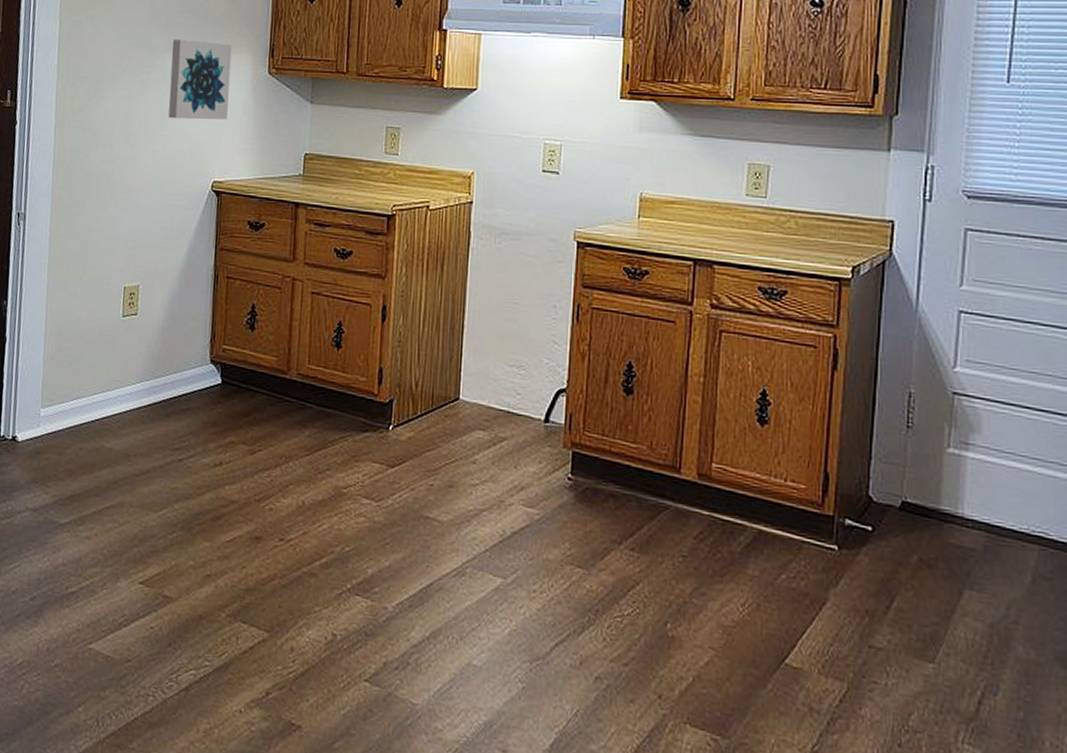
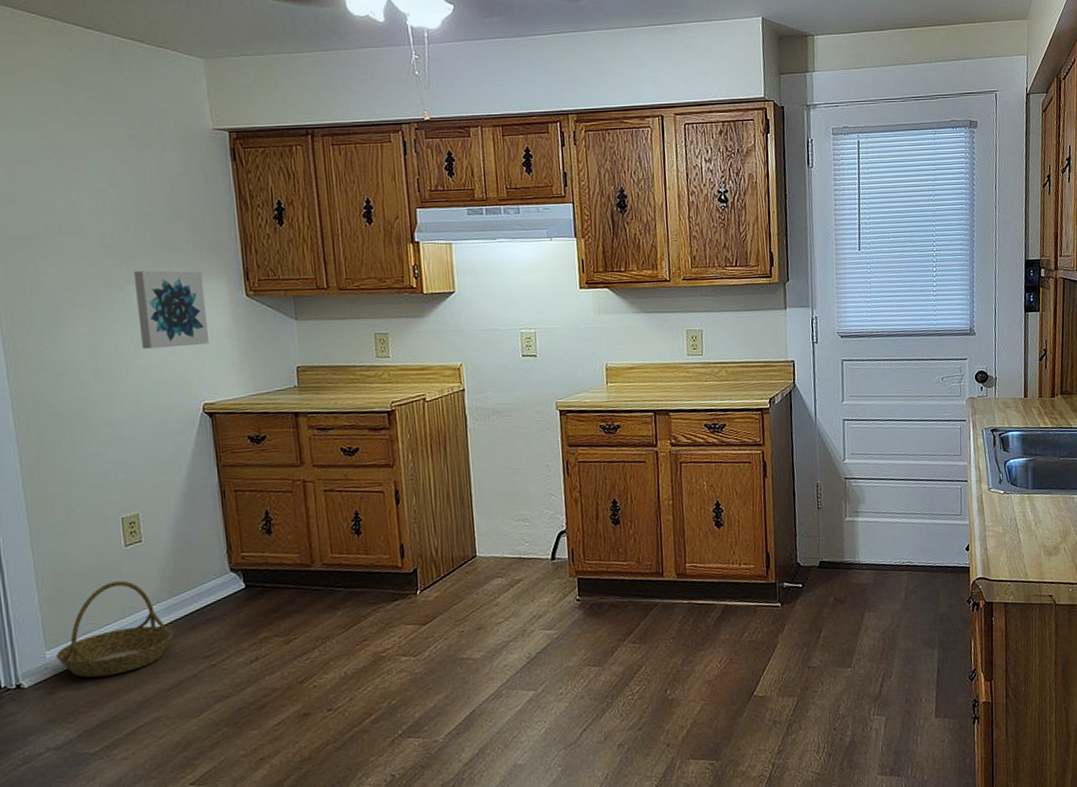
basket: none [49,350,150,448] -> present [57,580,174,678]

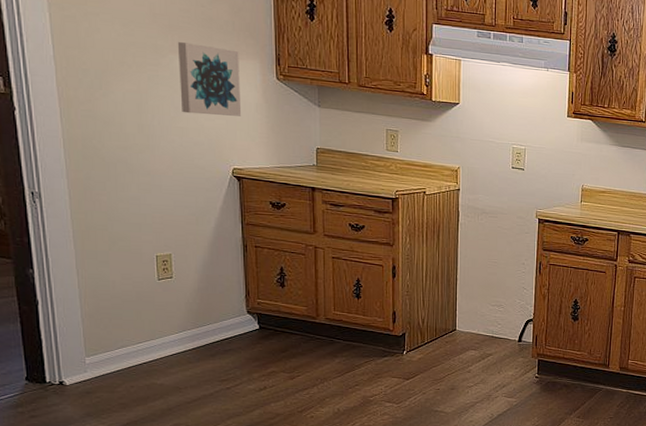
basket: present [57,580,174,678] -> none [95,308,196,385]

